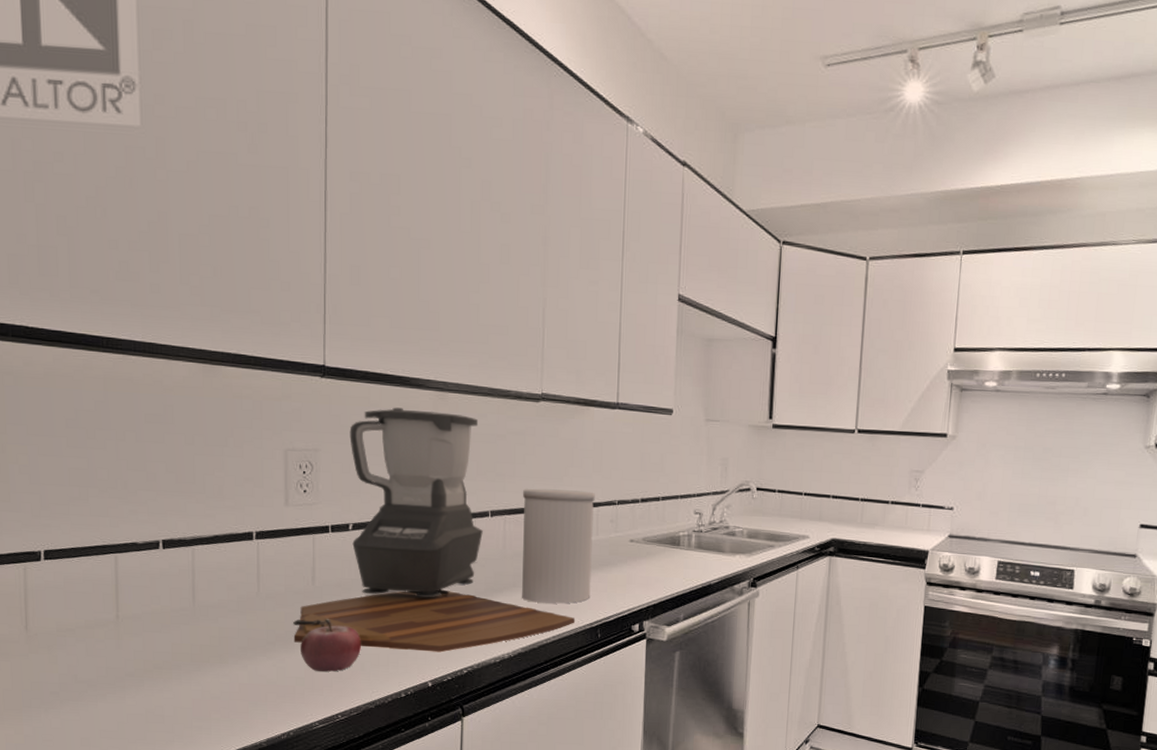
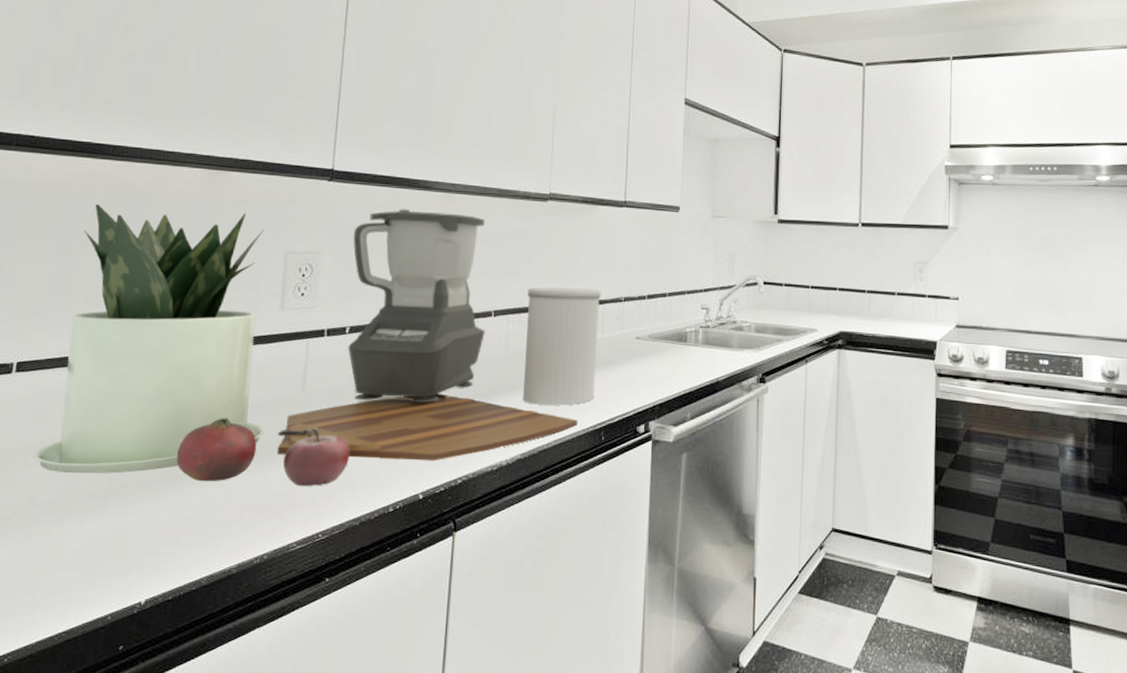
planter: none [71,397,281,655] -> present [33,203,266,474]
fruit: none [202,607,275,666] -> present [176,418,257,482]

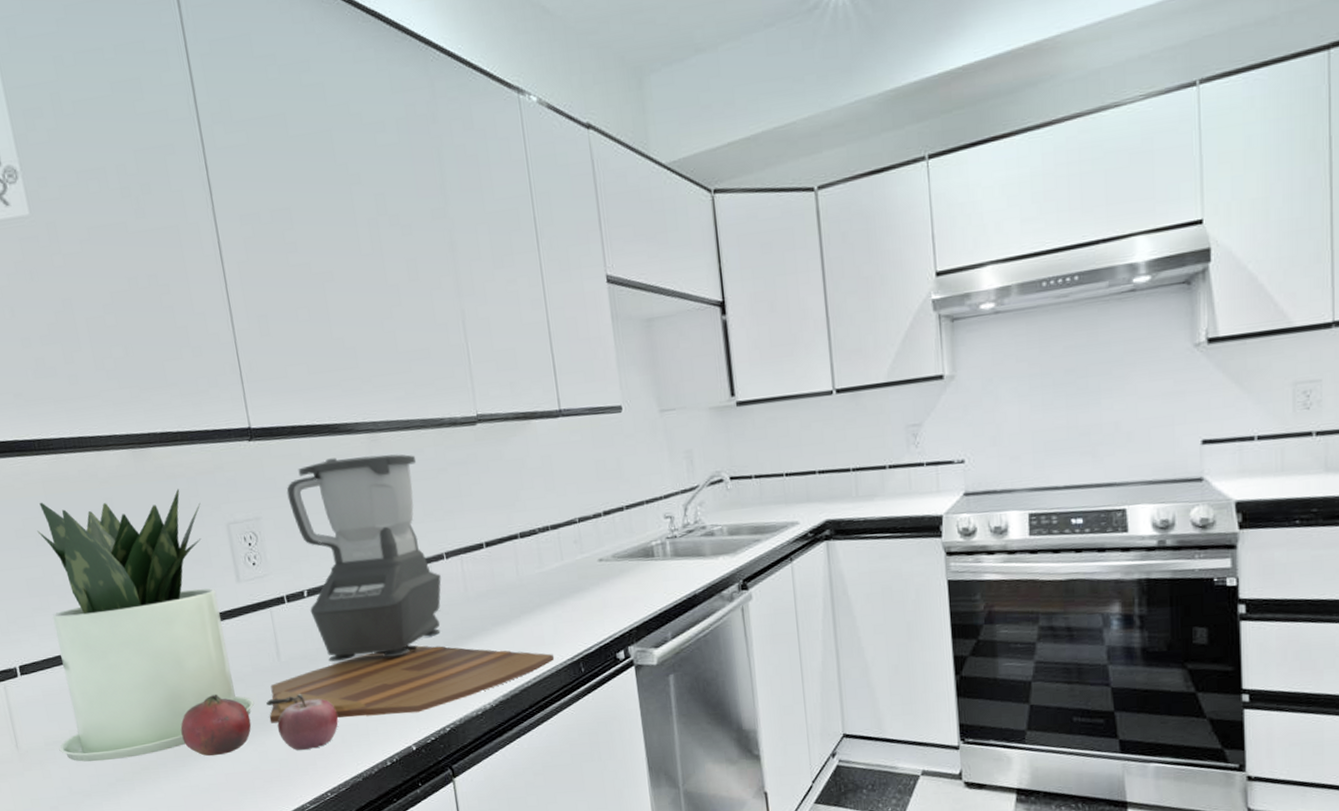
canister: present [523,287,601,406] -> none [474,513,566,645]

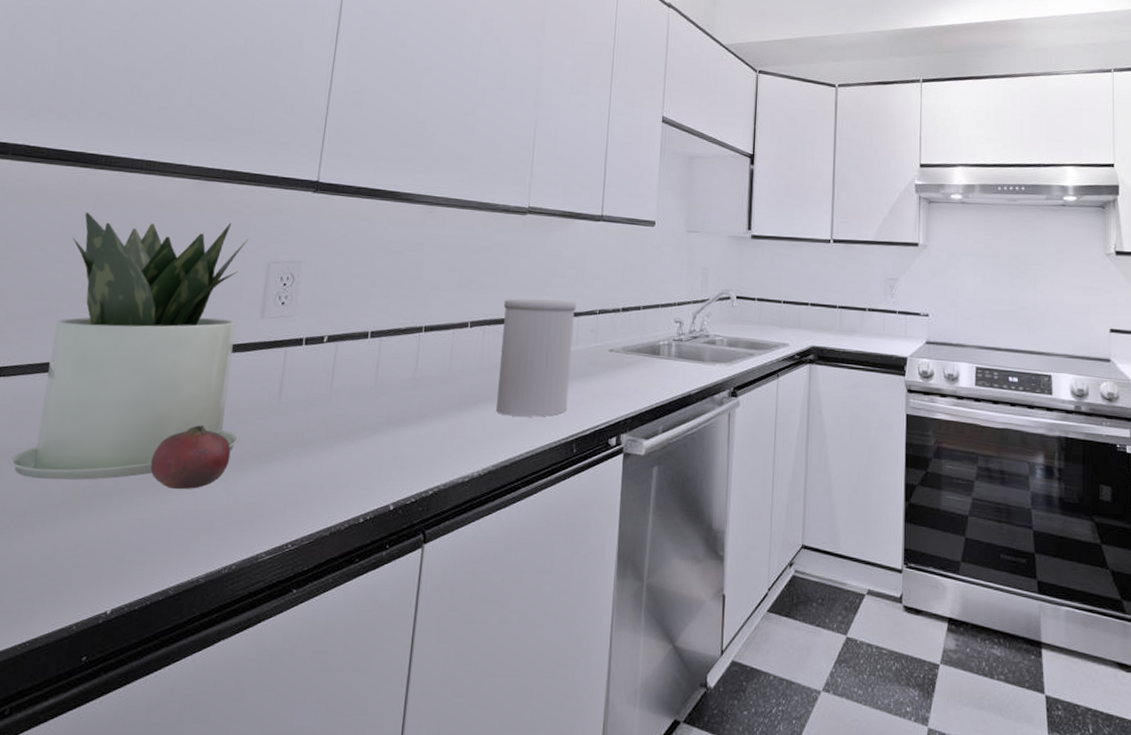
cutting board: present [266,645,554,724] -> none [250,403,550,472]
fruit: present [277,694,339,750] -> none [256,437,323,495]
blender: present [286,454,442,662] -> none [325,220,465,413]
canister: none [474,513,566,645] -> present [496,298,577,417]

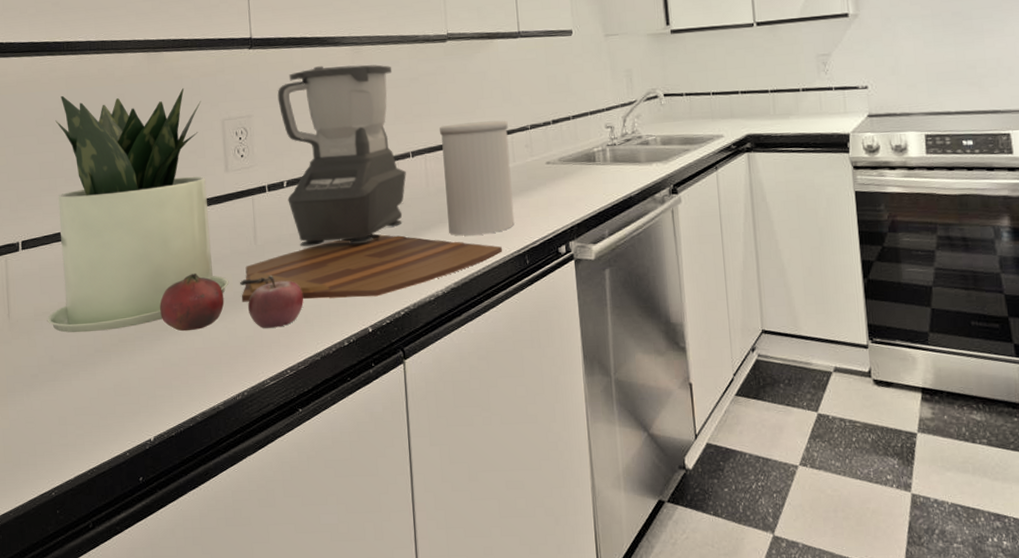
cutting board: none [250,403,550,472] -> present [240,234,502,302]
fruit: none [256,437,323,495] -> present [248,275,303,328]
blender: none [325,220,465,413] -> present [277,64,406,247]

